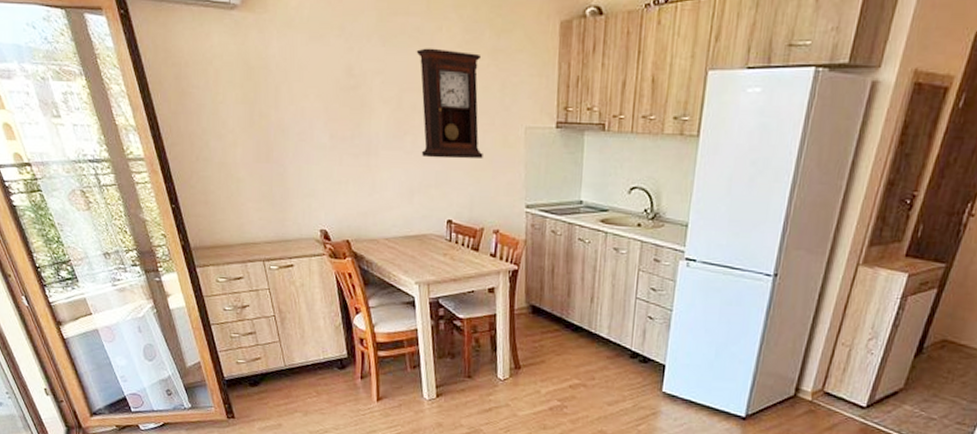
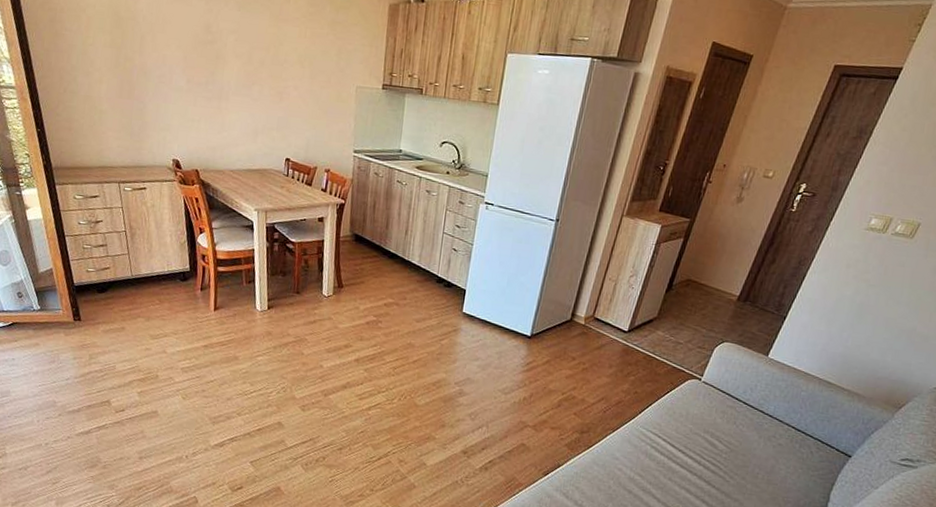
pendulum clock: present [416,48,483,159] -> none [266,15,322,109]

